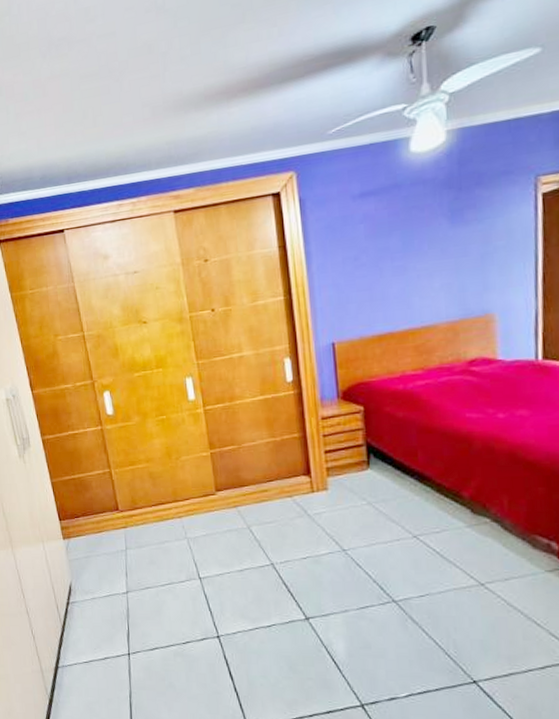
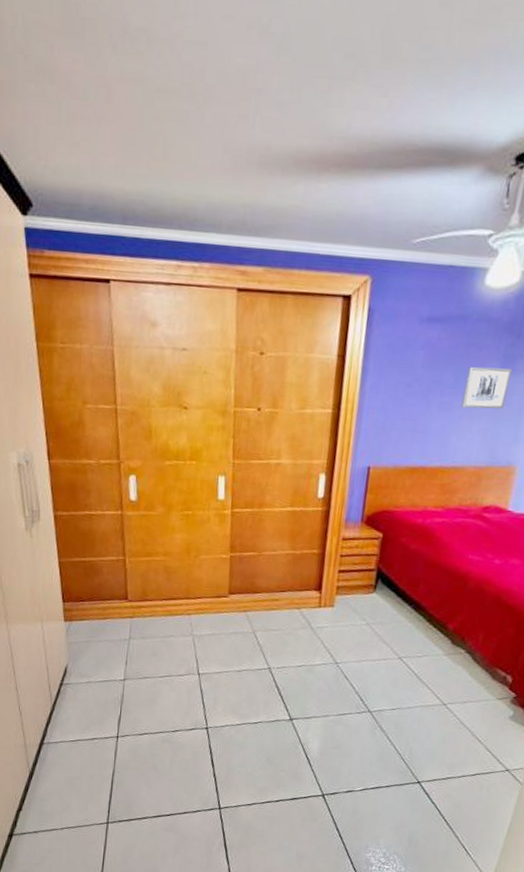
wall art: none [414,220,464,268] -> present [461,366,512,409]

